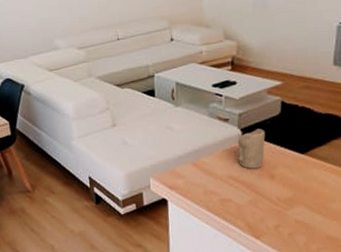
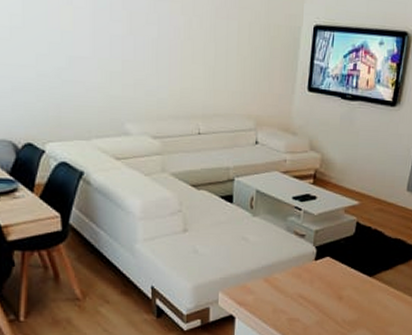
candle: present [237,129,266,169] -> none [309,248,339,289]

